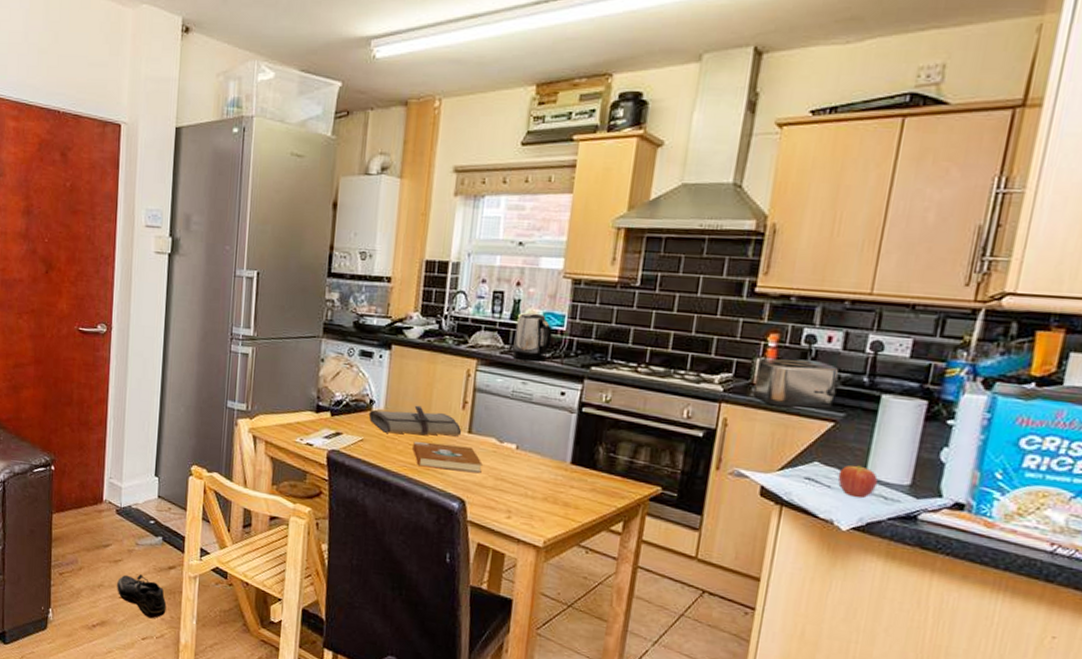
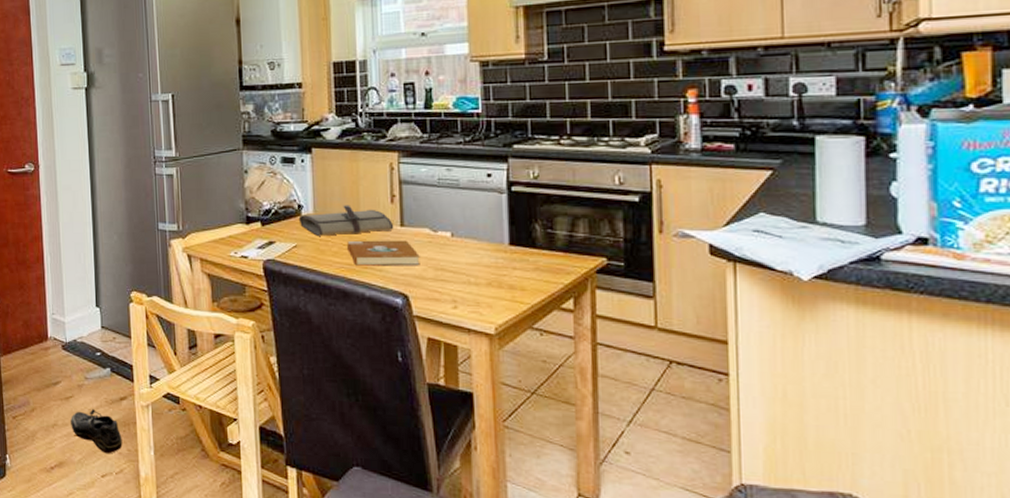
kettle: present [512,312,553,363] -> none [431,99,469,148]
toaster: present [753,358,840,410] -> none [682,111,768,161]
fruit: present [837,464,878,499] -> none [787,209,830,245]

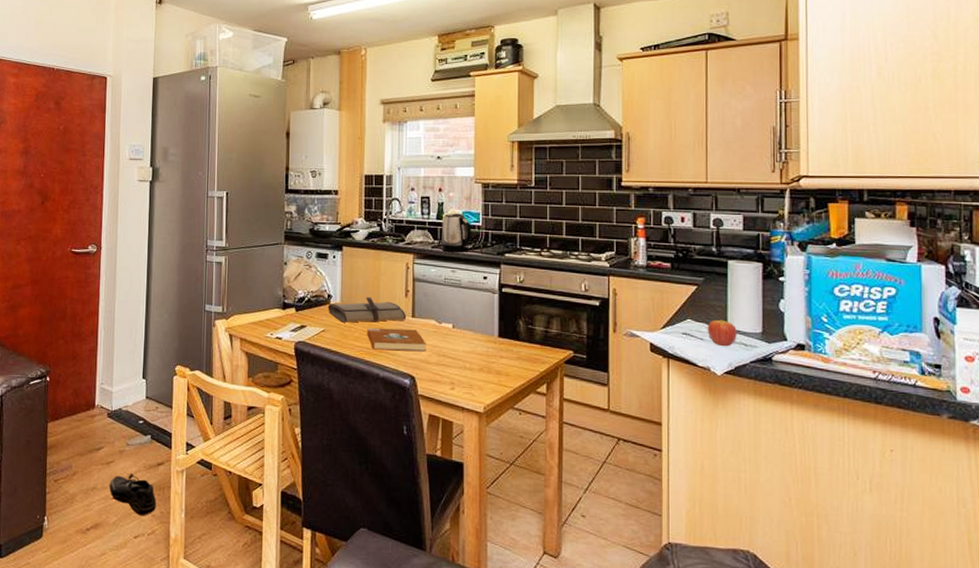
kettle: none [431,99,469,148] -> present [441,212,471,253]
fruit: none [787,209,830,245] -> present [707,318,737,347]

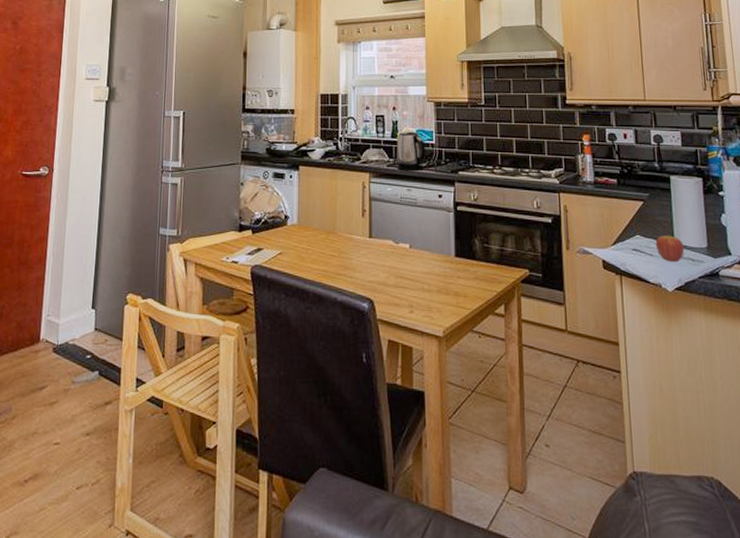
shoe: present [109,474,157,516] -> none [51,415,103,463]
tool roll: present [327,296,407,323] -> none [284,217,364,244]
book: present [367,327,426,351] -> none [324,249,384,273]

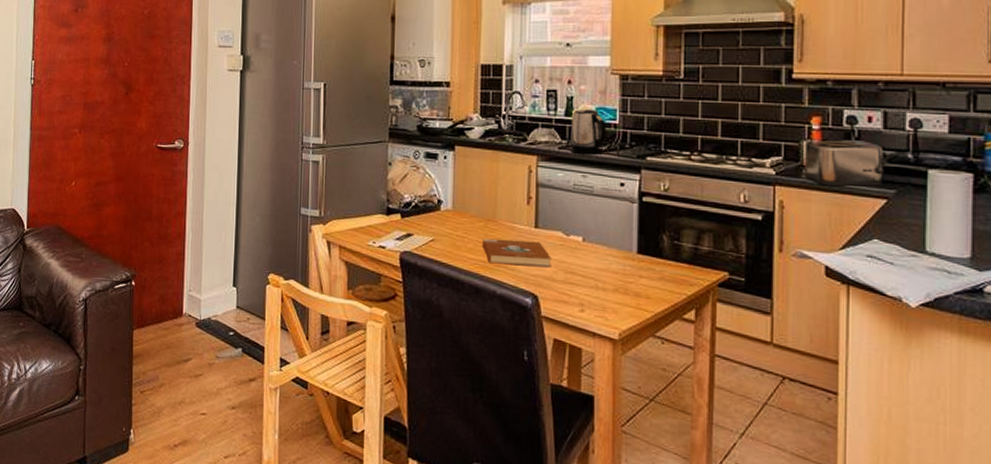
book: none [324,249,384,273] -> present [482,238,551,267]
toaster: none [580,153,639,192] -> present [805,139,884,187]
fruit: present [655,233,684,263] -> none [899,239,938,274]

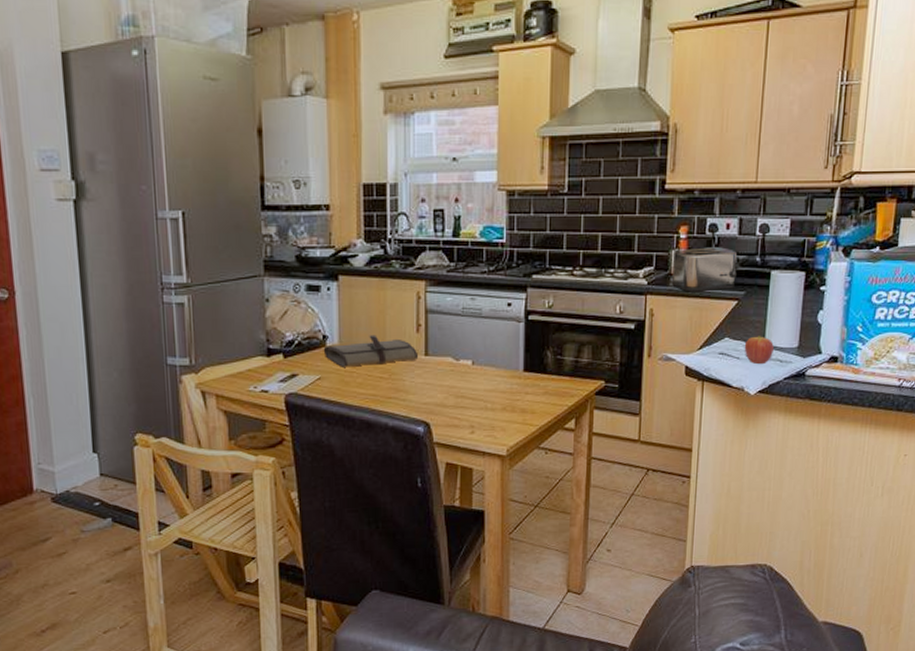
tool roll: none [437,203,529,233] -> present [323,334,419,367]
book: present [482,238,551,267] -> none [372,369,442,396]
kettle: present [570,108,606,156] -> none [458,228,494,277]
fruit: none [899,239,938,274] -> present [744,334,774,365]

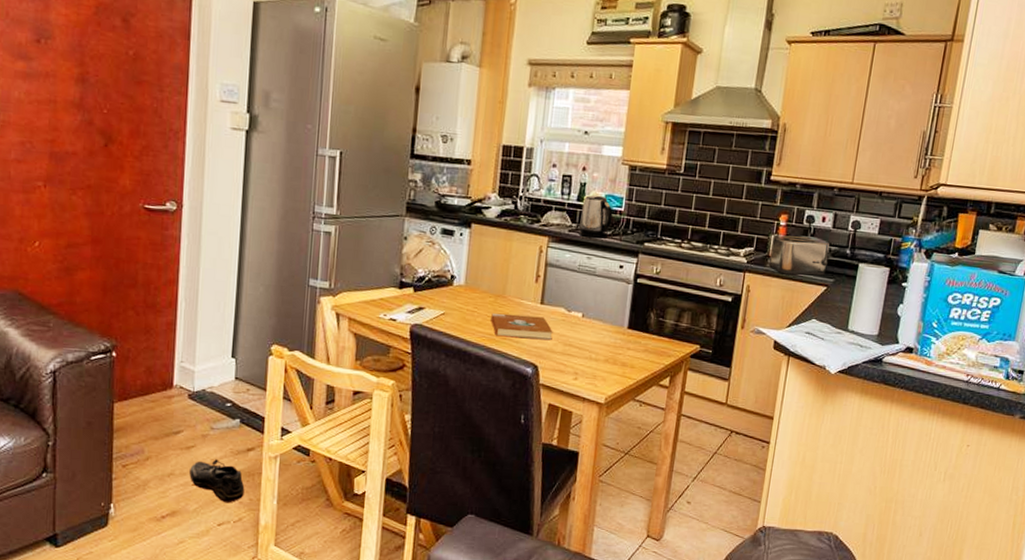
shoe: none [64,563,128,609] -> present [189,459,245,503]
tool roll: present [323,334,419,367] -> none [449,279,535,308]
book: none [372,369,442,396] -> present [491,312,553,340]
kettle: none [458,228,494,277] -> present [578,194,613,240]
fruit: present [744,334,774,365] -> none [828,319,856,347]

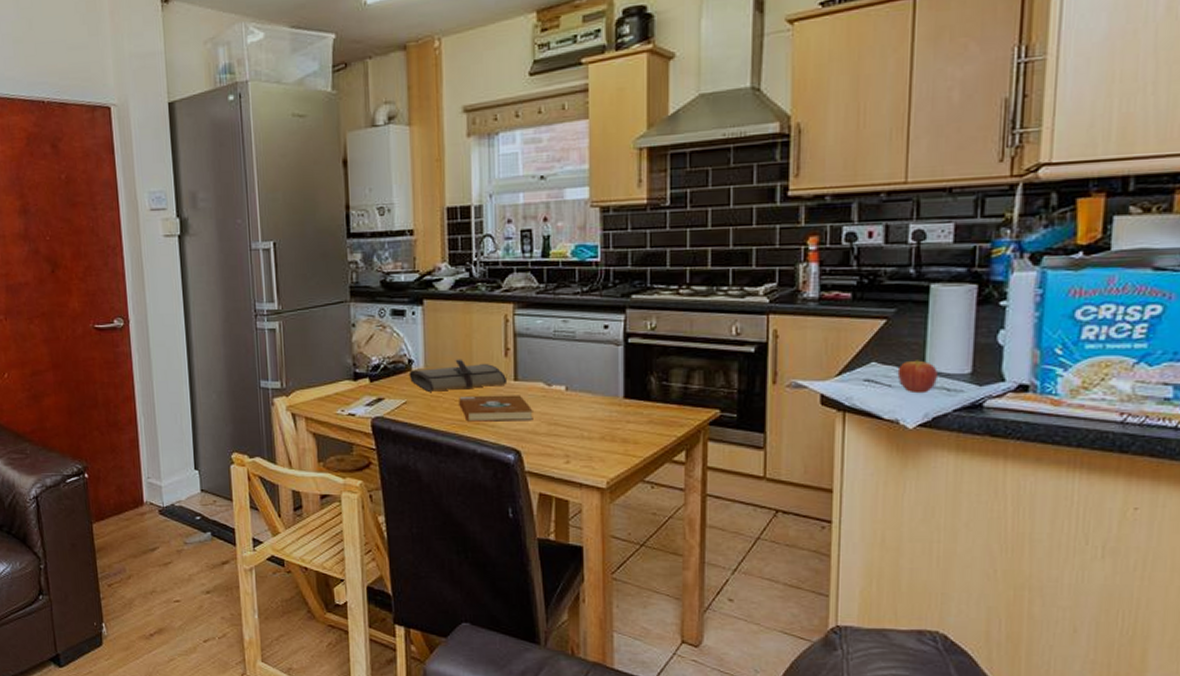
shoe: present [189,459,245,503] -> none [170,574,225,619]
tool roll: none [449,279,535,308] -> present [409,359,508,392]
kettle: present [578,194,613,240] -> none [548,247,587,299]
toaster: present [769,234,830,277] -> none [801,258,884,311]
fruit: none [828,319,856,347] -> present [897,358,937,394]

